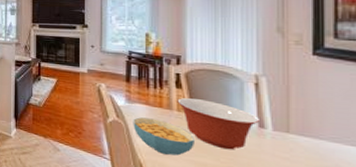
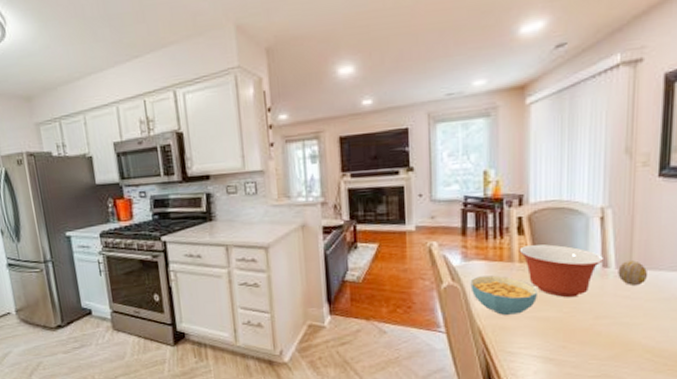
decorative egg: none [275,125,308,150] -> present [618,260,649,285]

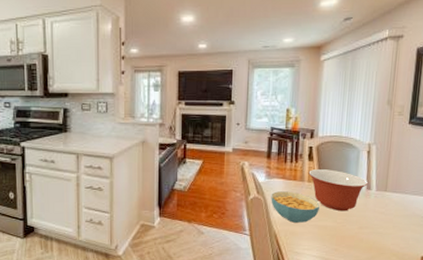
decorative egg: present [618,260,649,285] -> none [377,185,398,204]

